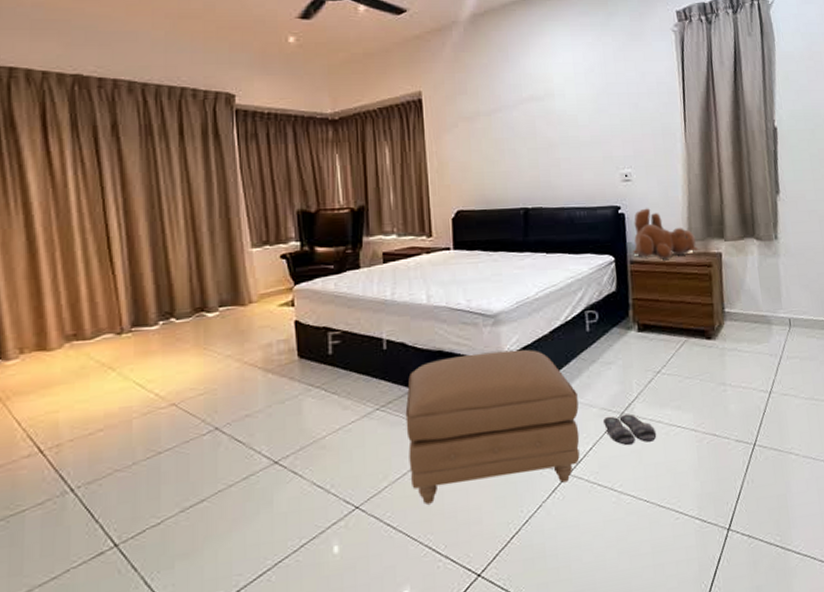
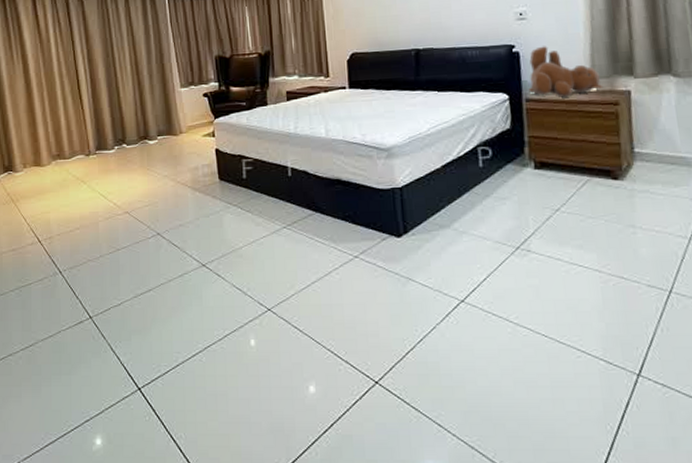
ottoman: present [405,349,580,505] -> none [308,181,474,314]
slippers: present [604,414,657,445] -> none [498,249,556,279]

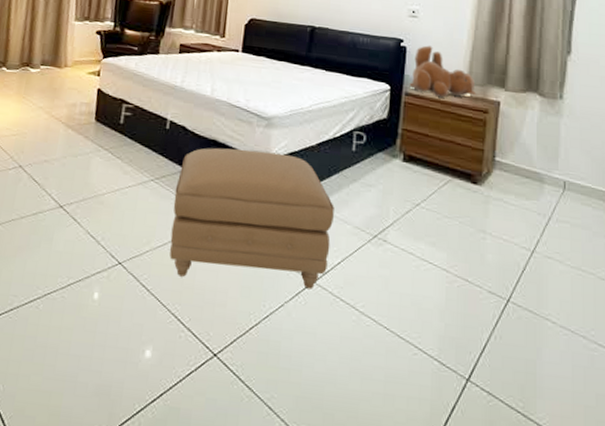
ottoman: none [308,181,474,314] -> present [169,147,334,289]

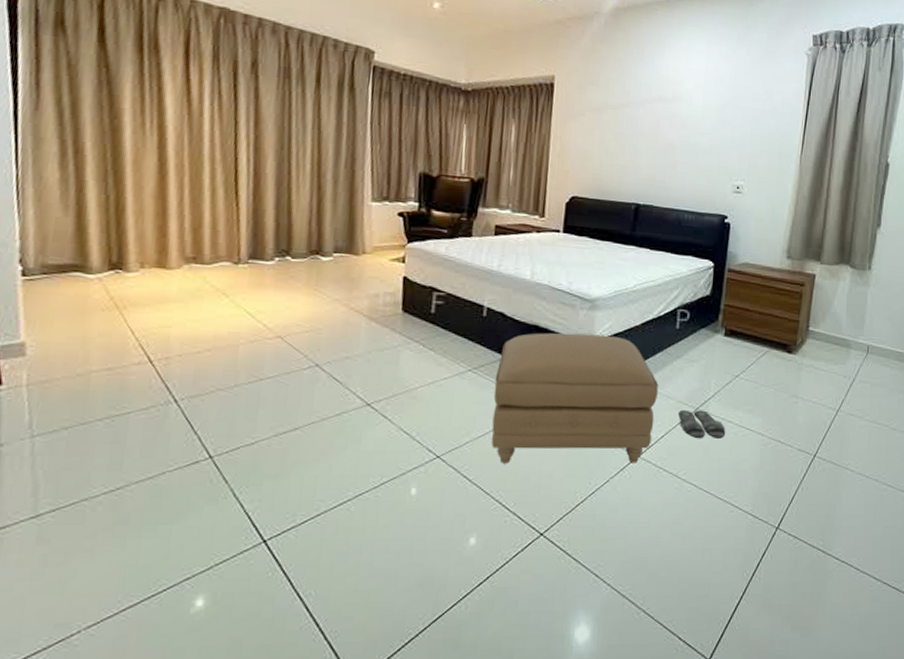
slippers: none [356,236,407,271] -> present [679,409,726,439]
teddy bear: present [409,45,477,98] -> none [732,221,795,273]

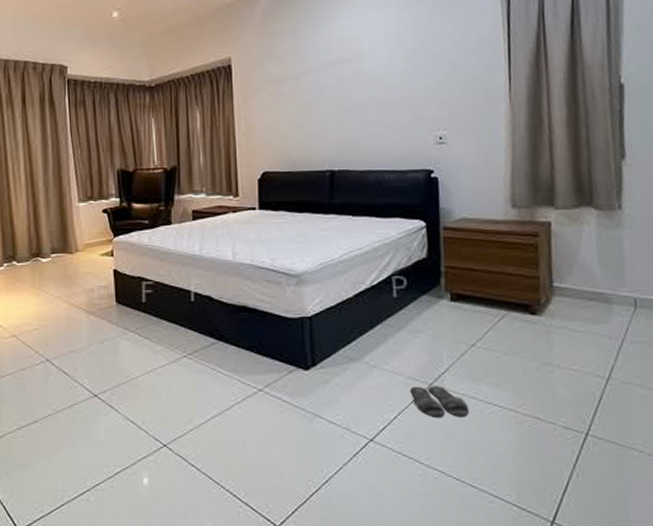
ottoman: present [491,333,658,464] -> none [210,310,384,451]

